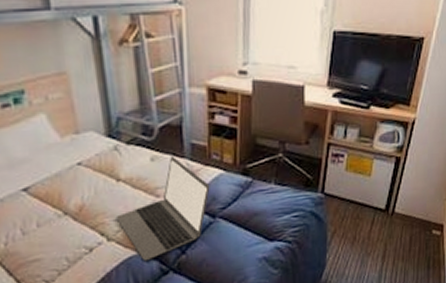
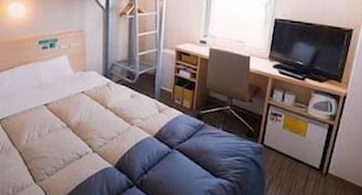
laptop: present [115,157,210,262] -> none [101,97,171,174]

